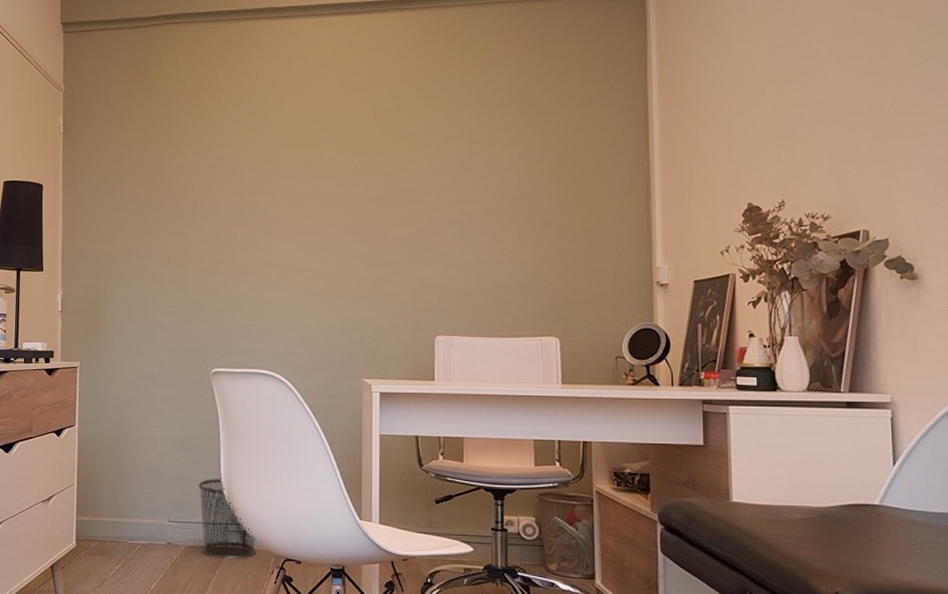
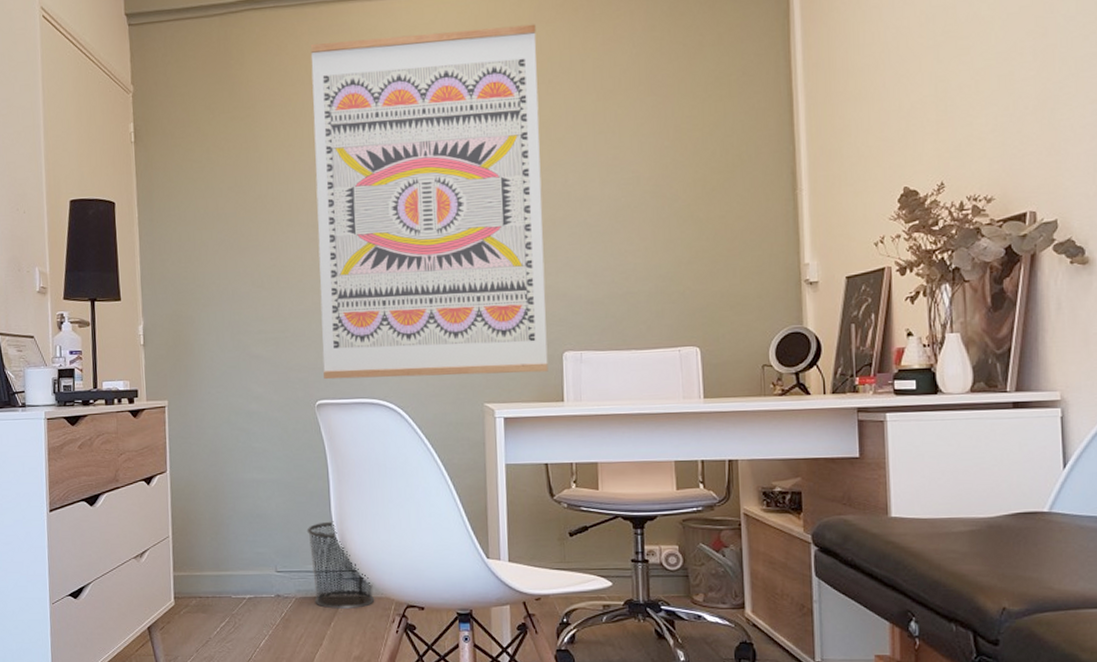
wall art: none [219,46,421,353] -> present [310,24,549,380]

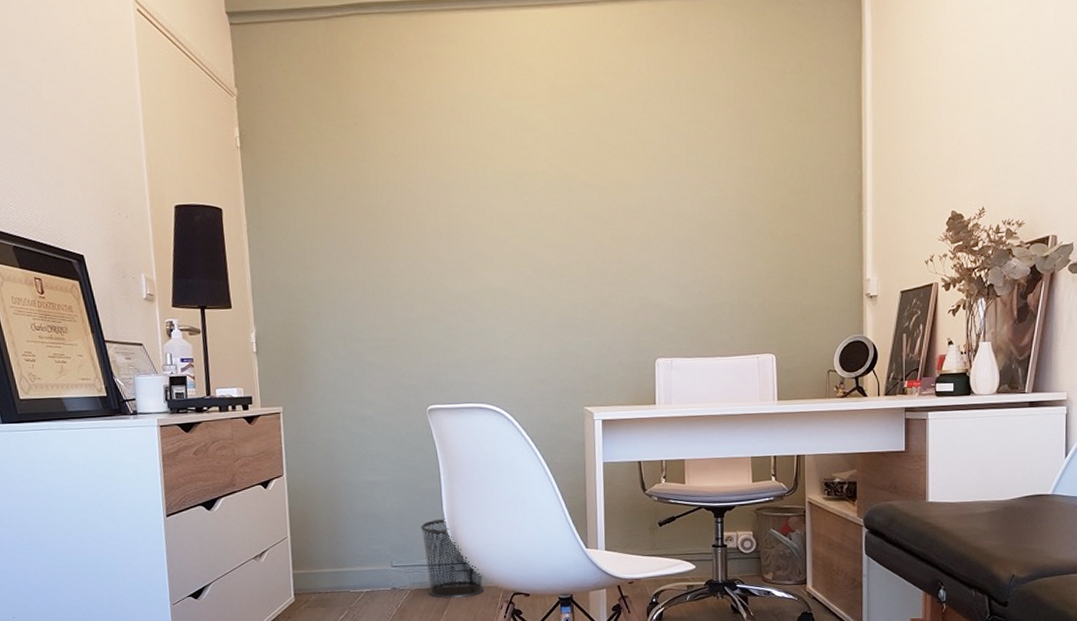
wall art: present [310,24,549,380] -> none [417,43,642,386]

